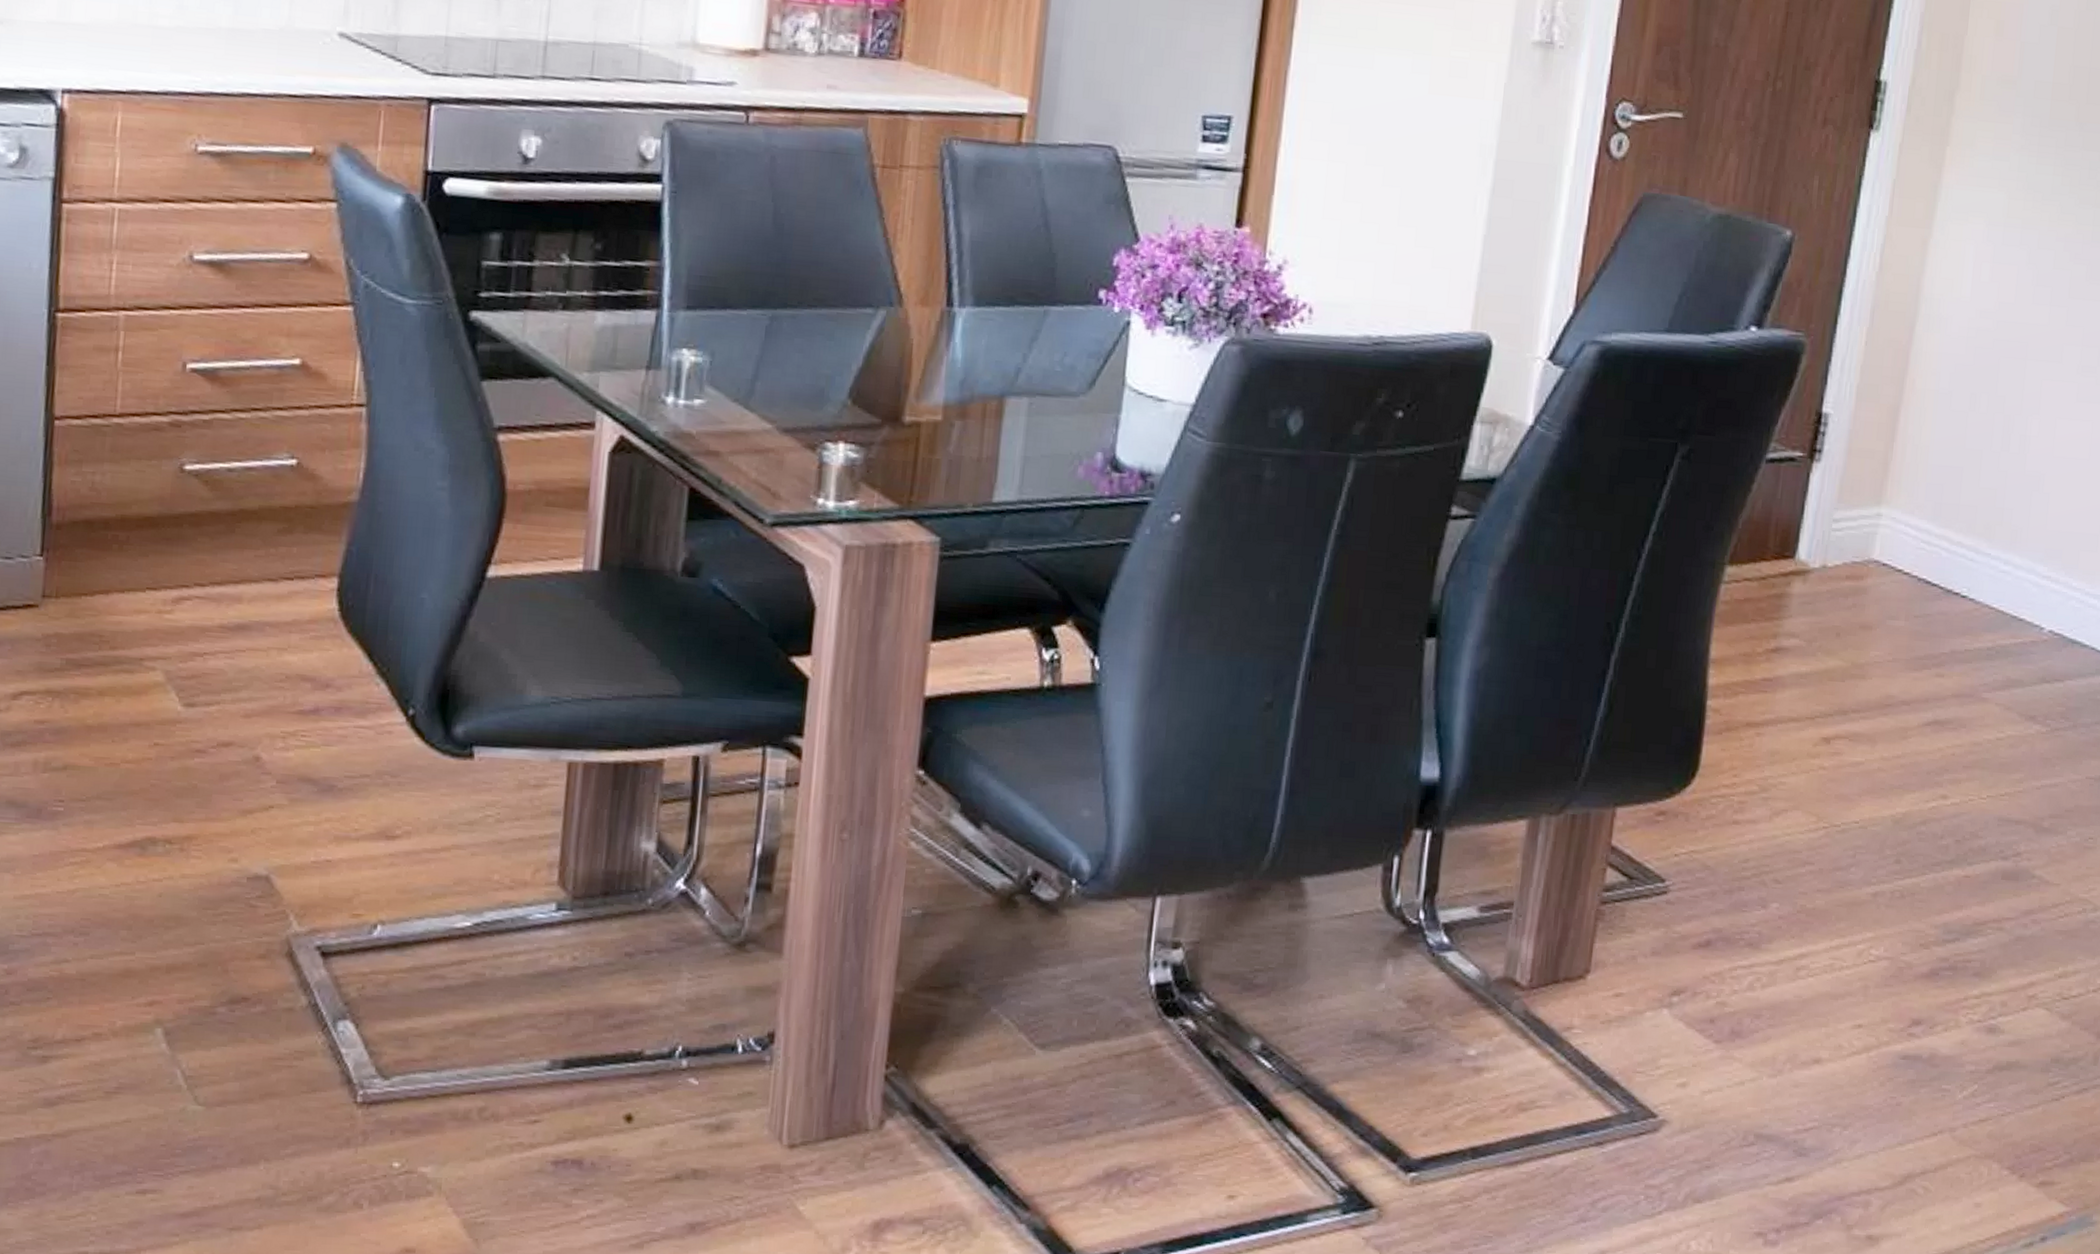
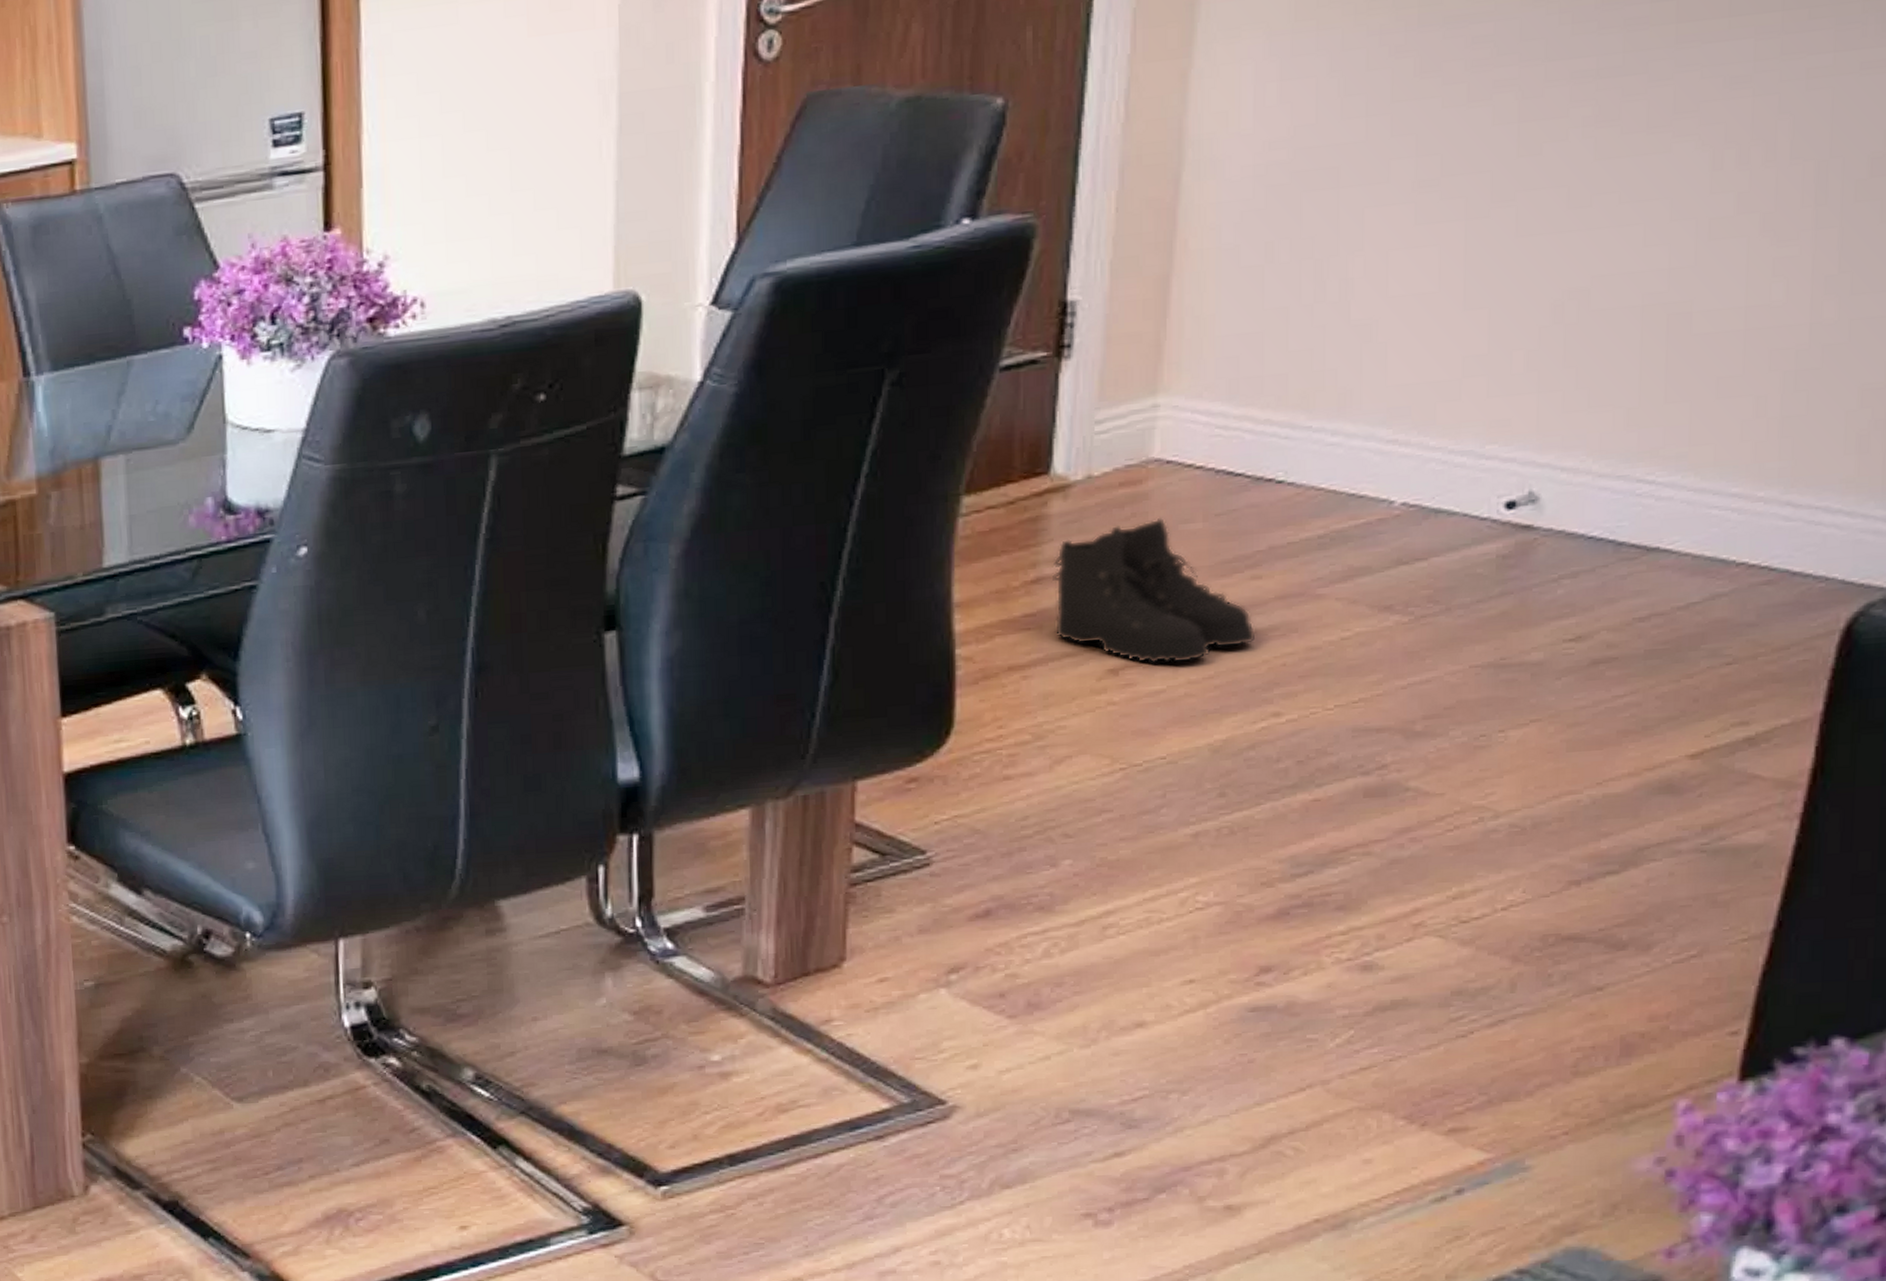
boots: none [1785,611,1936,741] -> present [1052,517,1256,664]

